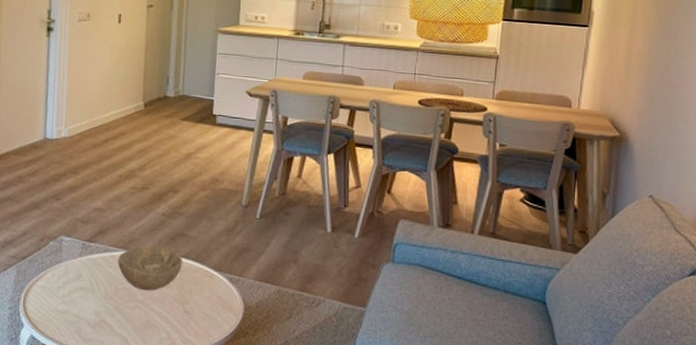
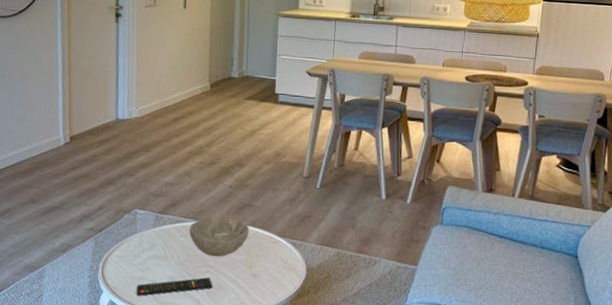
remote control: none [59,313,142,332] -> present [136,277,213,296]

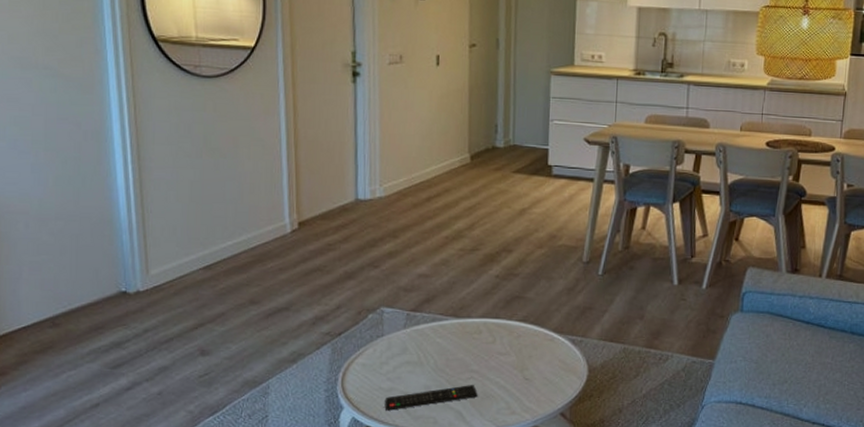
bowl: present [189,215,250,257] -> none [448,311,521,360]

